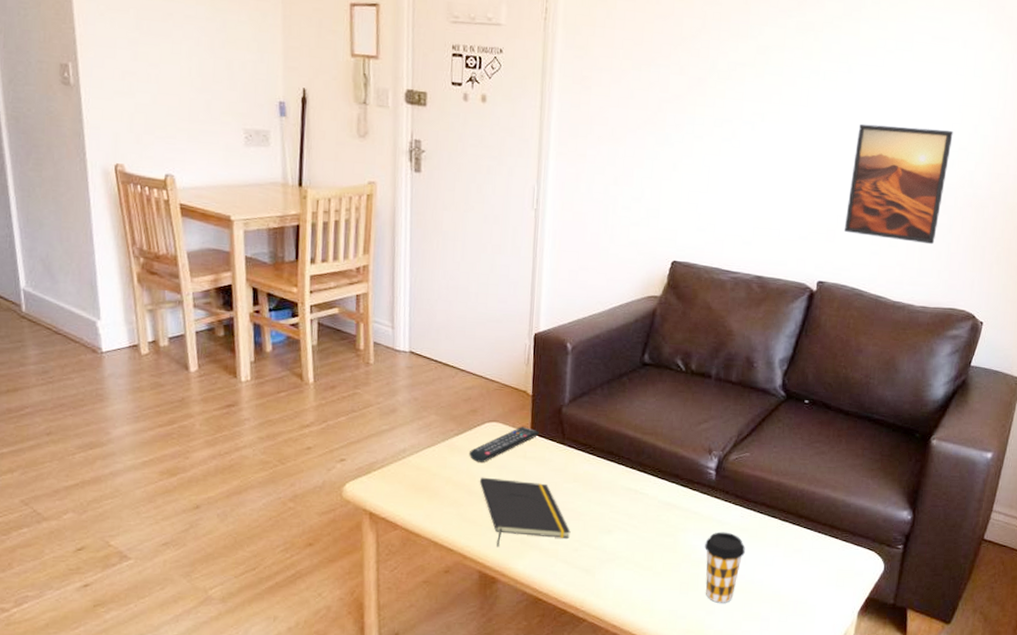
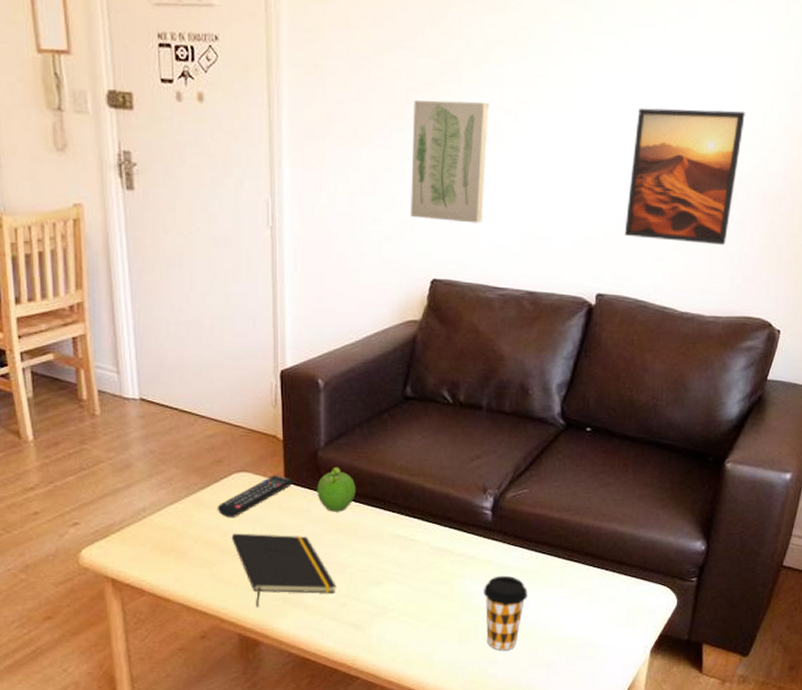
fruit: none [559,422,594,464] -> present [317,467,356,512]
wall art: none [657,109,730,215] -> present [410,100,489,223]

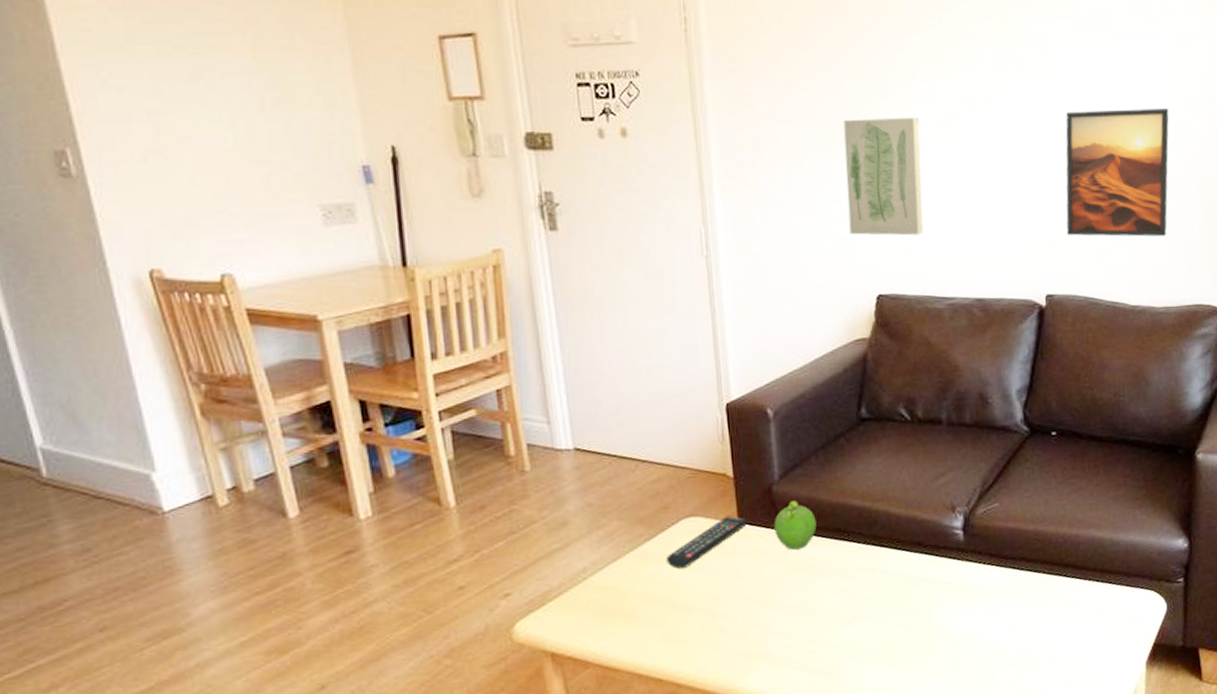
notepad: present [231,533,337,608] -> none [683,580,804,667]
coffee cup: present [484,575,528,651] -> none [963,598,1010,683]

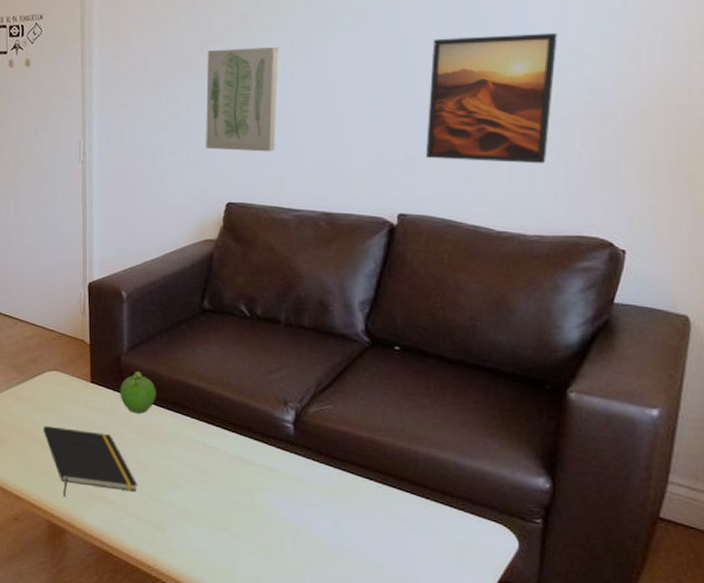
remote control: present [665,516,749,569] -> none [31,376,99,412]
notepad: none [683,580,804,667] -> present [43,425,138,498]

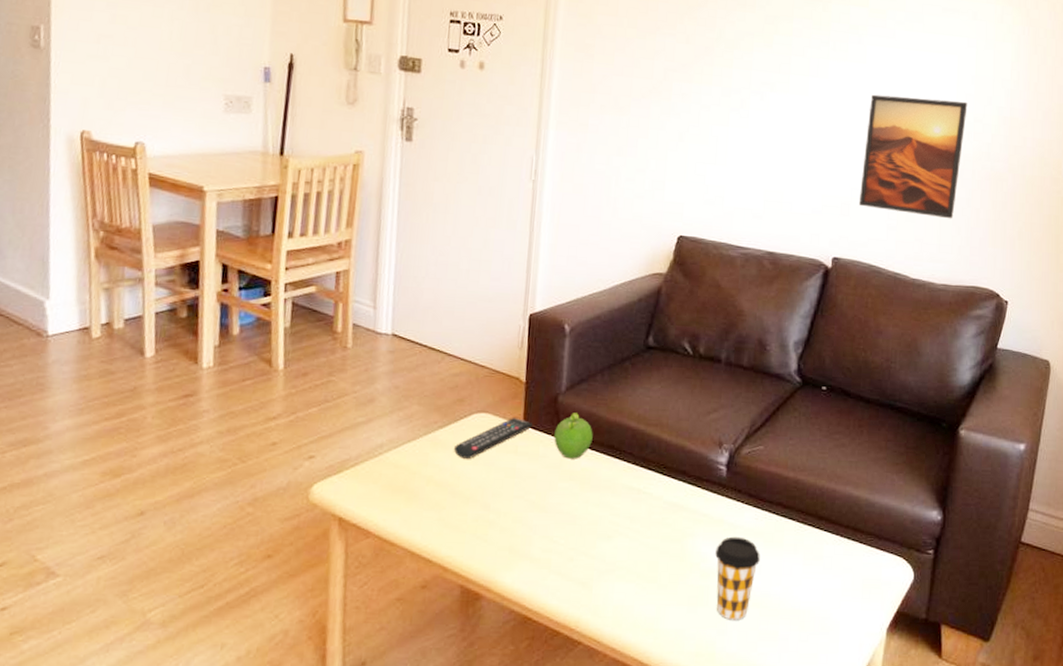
remote control: none [31,376,99,412] -> present [453,418,532,460]
notepad: present [43,425,138,498] -> none [464,475,566,558]
wall art: present [206,47,279,152] -> none [662,78,738,187]
coffee cup: none [288,492,336,573] -> present [715,536,760,620]

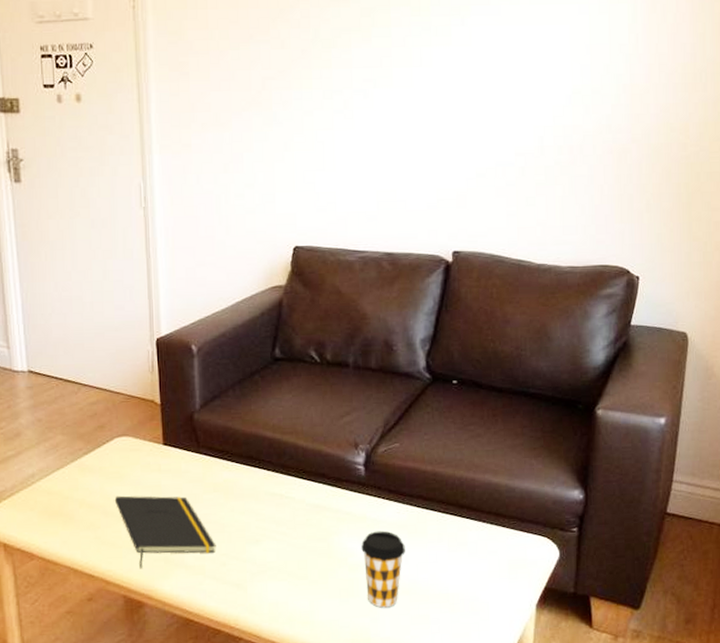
remote control: present [453,418,532,460] -> none [100,438,172,482]
notepad: none [464,475,566,558] -> present [114,495,216,569]
fruit: present [554,413,593,459] -> none [194,428,231,472]
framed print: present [858,94,968,219] -> none [475,74,584,199]

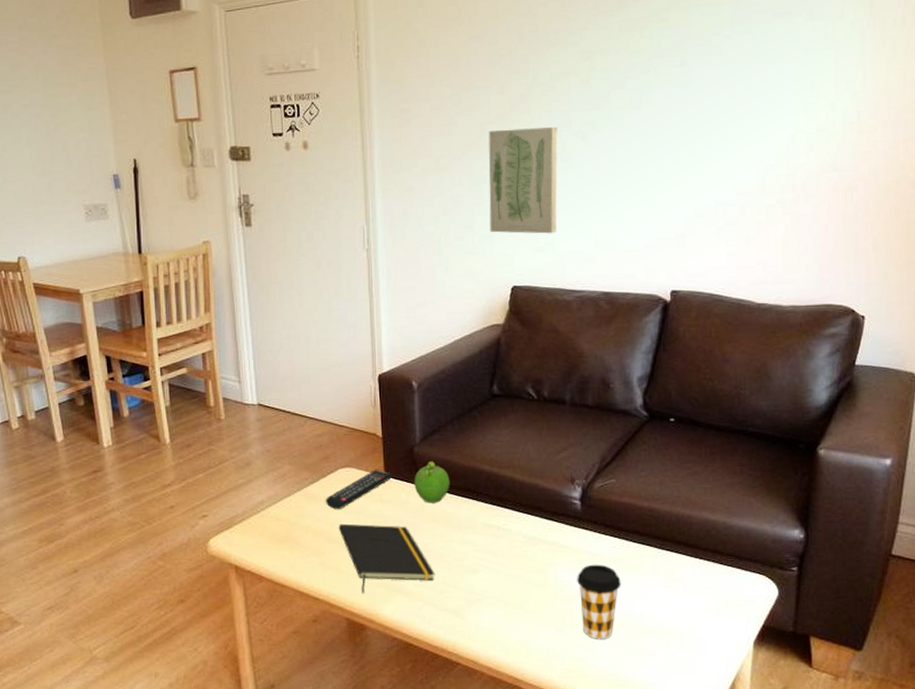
remote control: none [100,438,172,482] -> present [325,470,393,510]
fruit: none [194,428,231,472] -> present [414,461,450,503]
wall art: none [269,84,339,193] -> present [489,127,558,234]

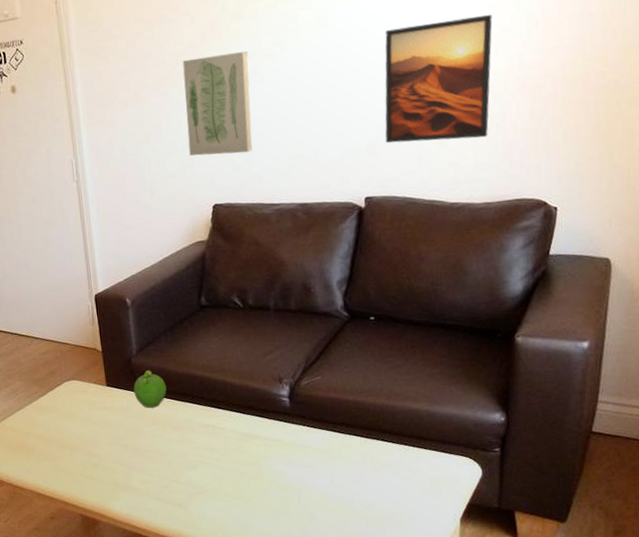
remote control: present [325,470,393,510] -> none [54,381,114,419]
notepad: present [338,523,435,594] -> none [67,430,158,492]
coffee cup: present [577,564,621,639] -> none [289,455,331,523]
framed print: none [694,113,808,238] -> present [385,15,493,143]

